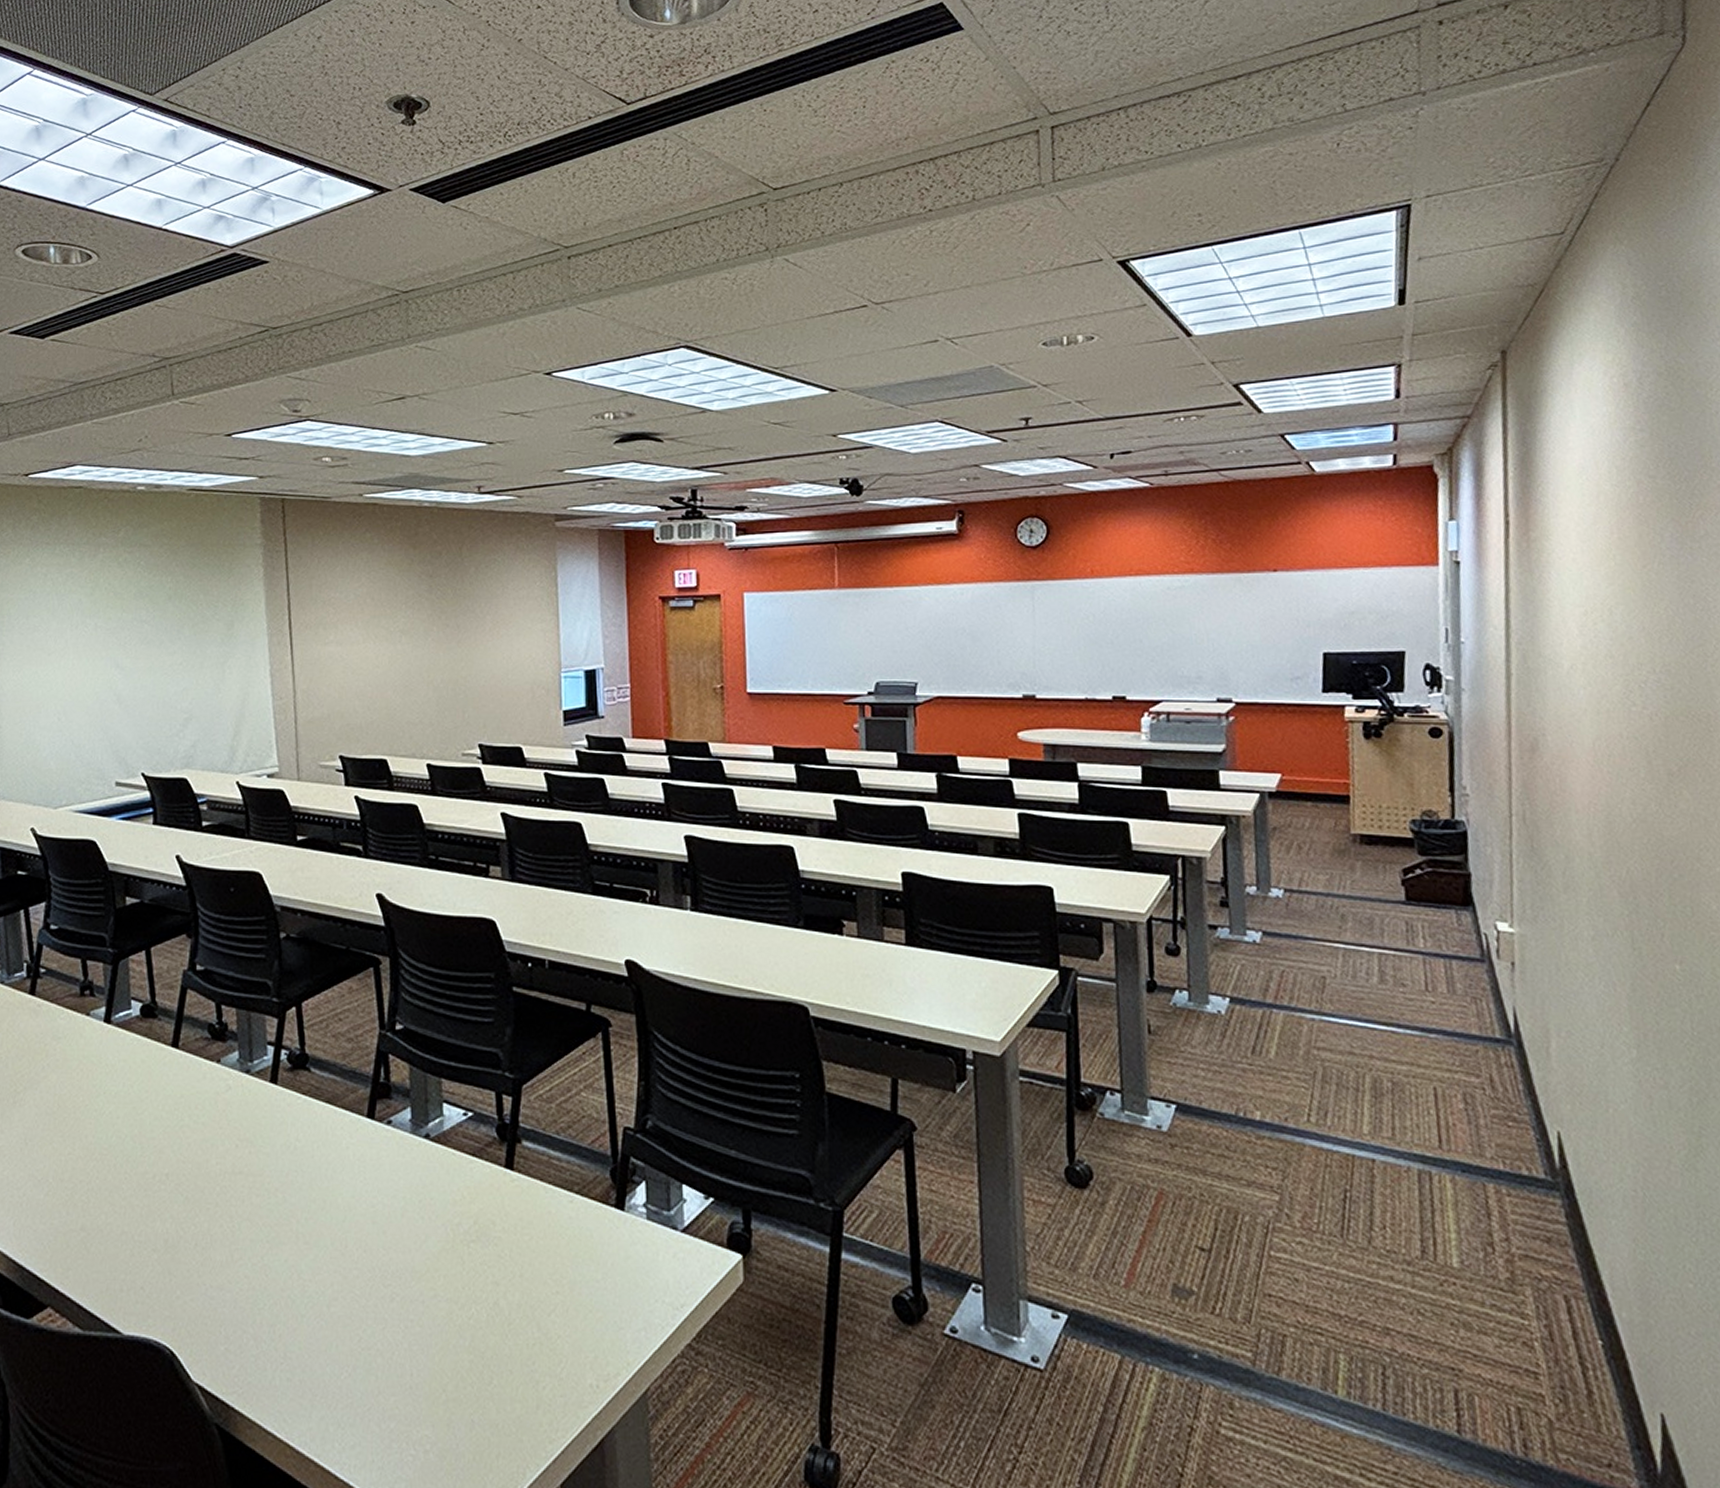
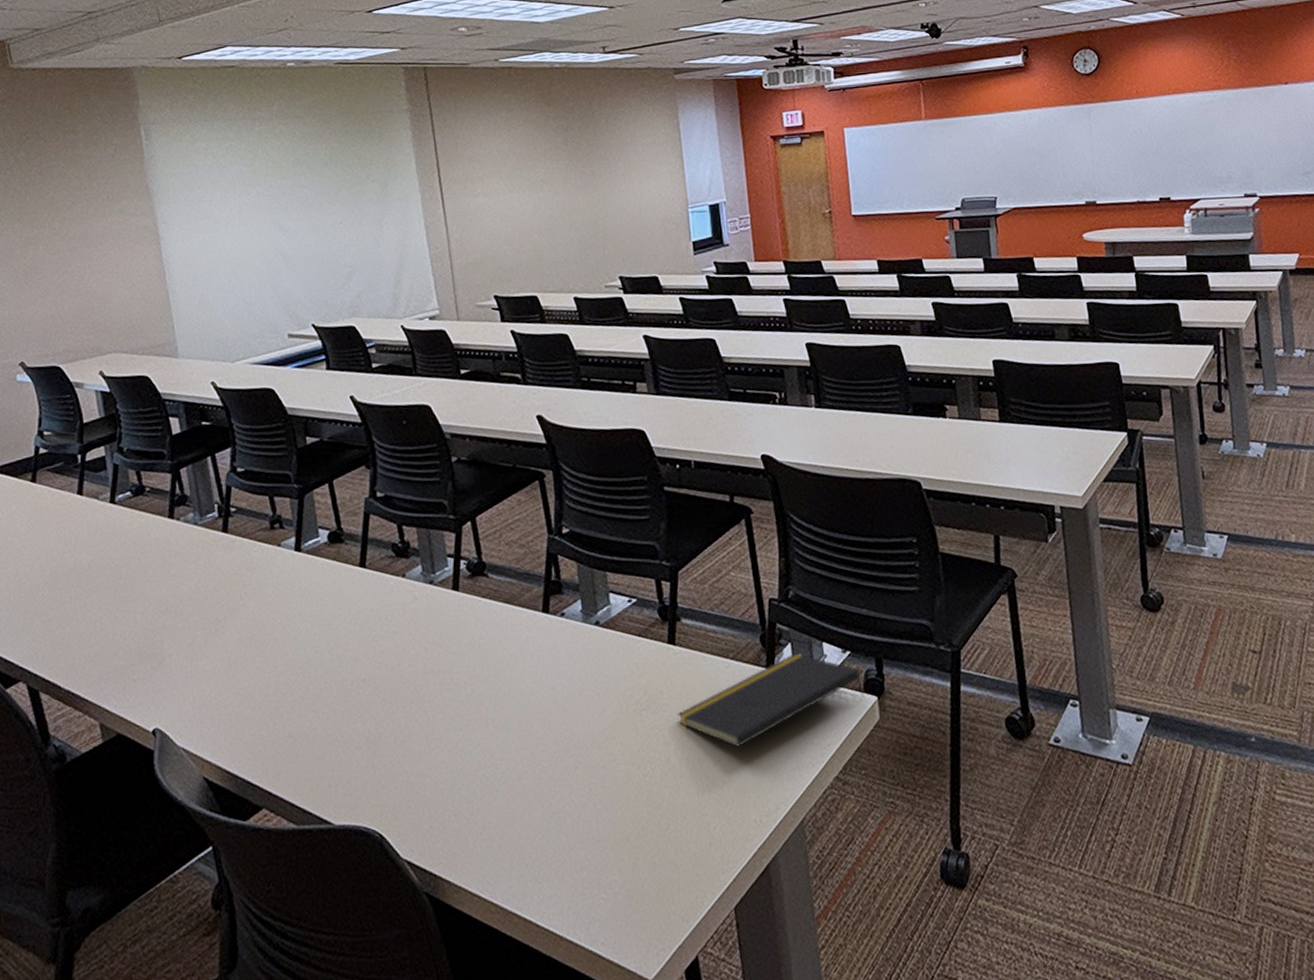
notepad: none [511,1194,727,1296] -> present [678,653,864,747]

